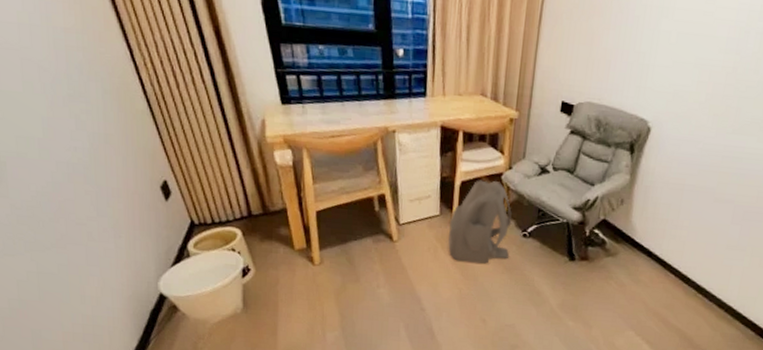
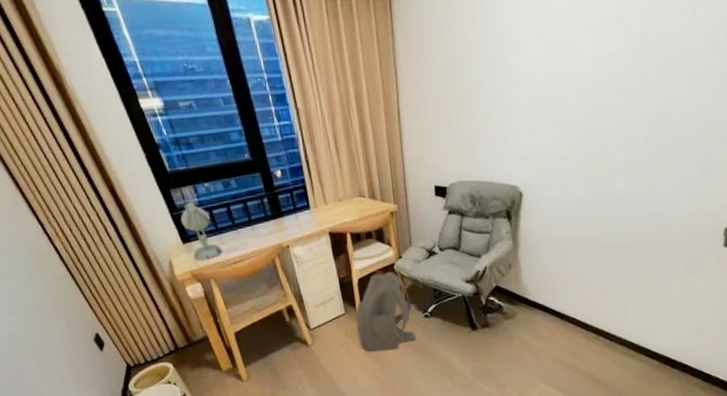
desk lamp: none [285,61,324,127] -> present [180,201,224,261]

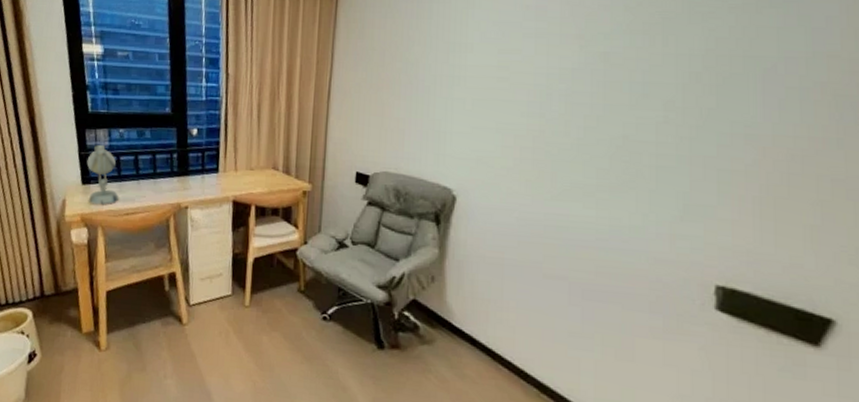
backpack: present [355,271,416,352] -> none [241,256,309,352]

